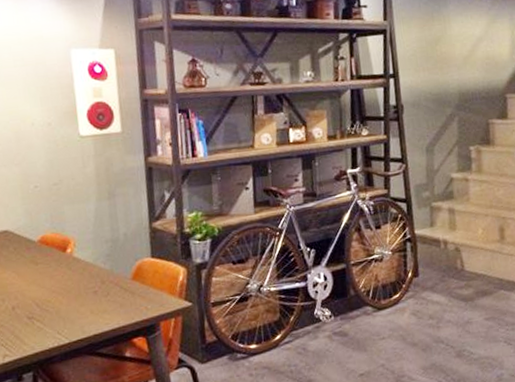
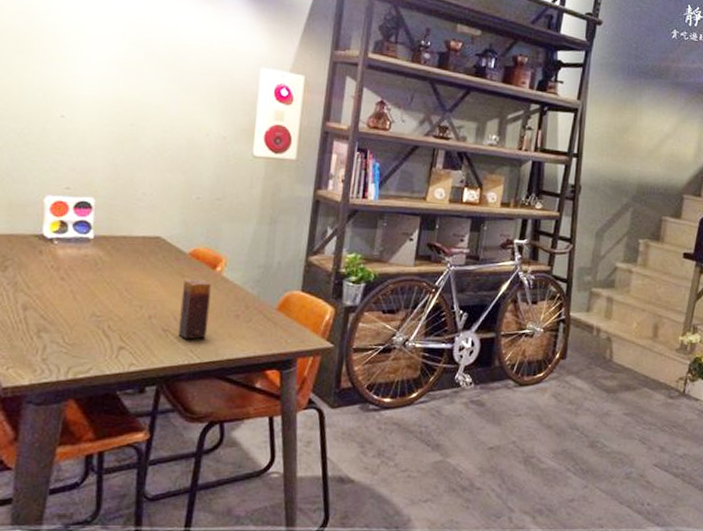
candle: none [38,264,70,324] -> present [178,279,211,340]

